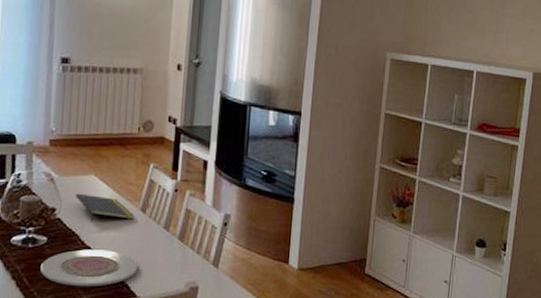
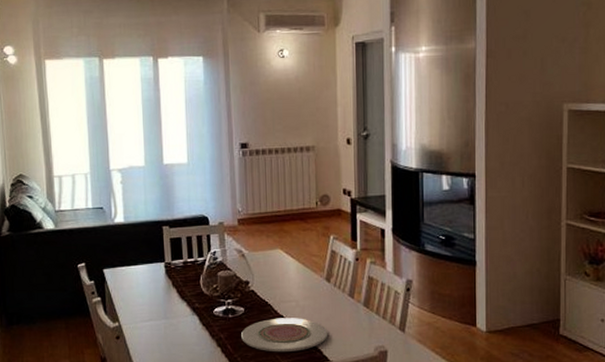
notepad: present [76,193,134,224] -> none [265,266,320,294]

